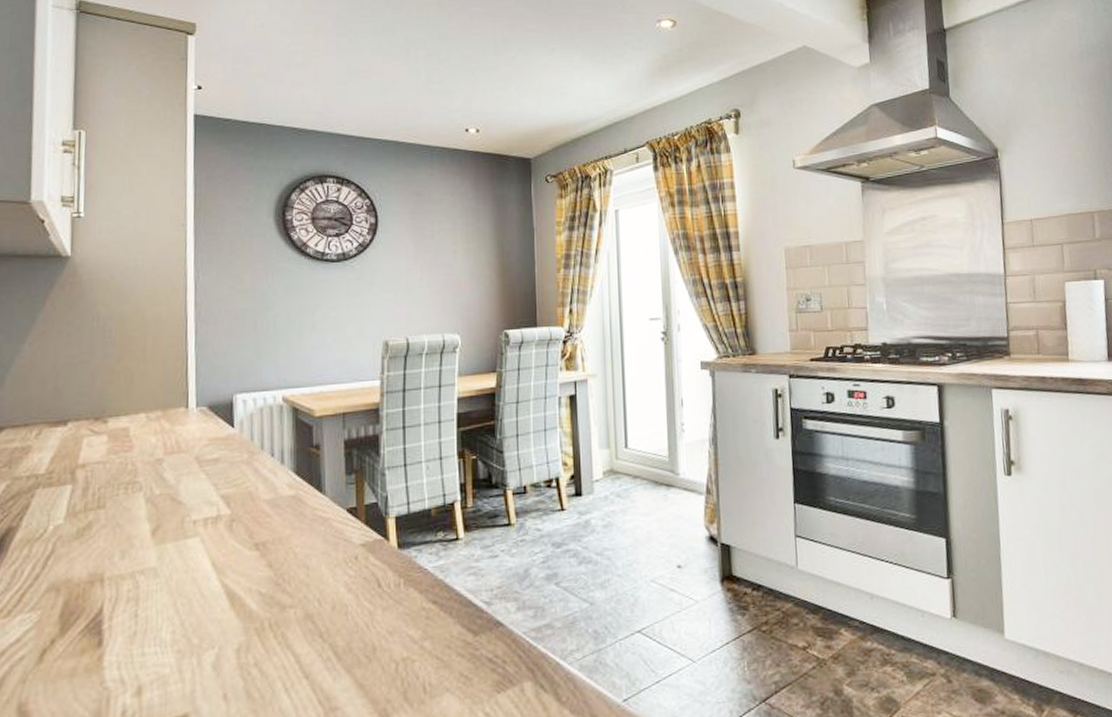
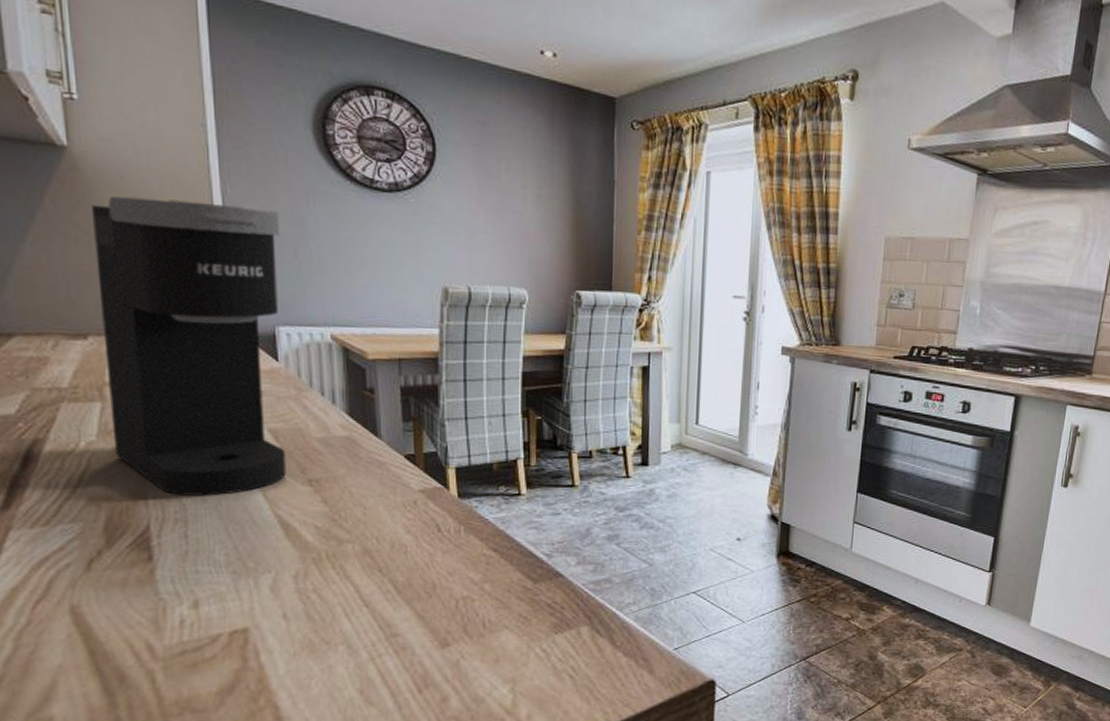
coffee maker: none [79,289,243,573] -> present [92,196,286,496]

